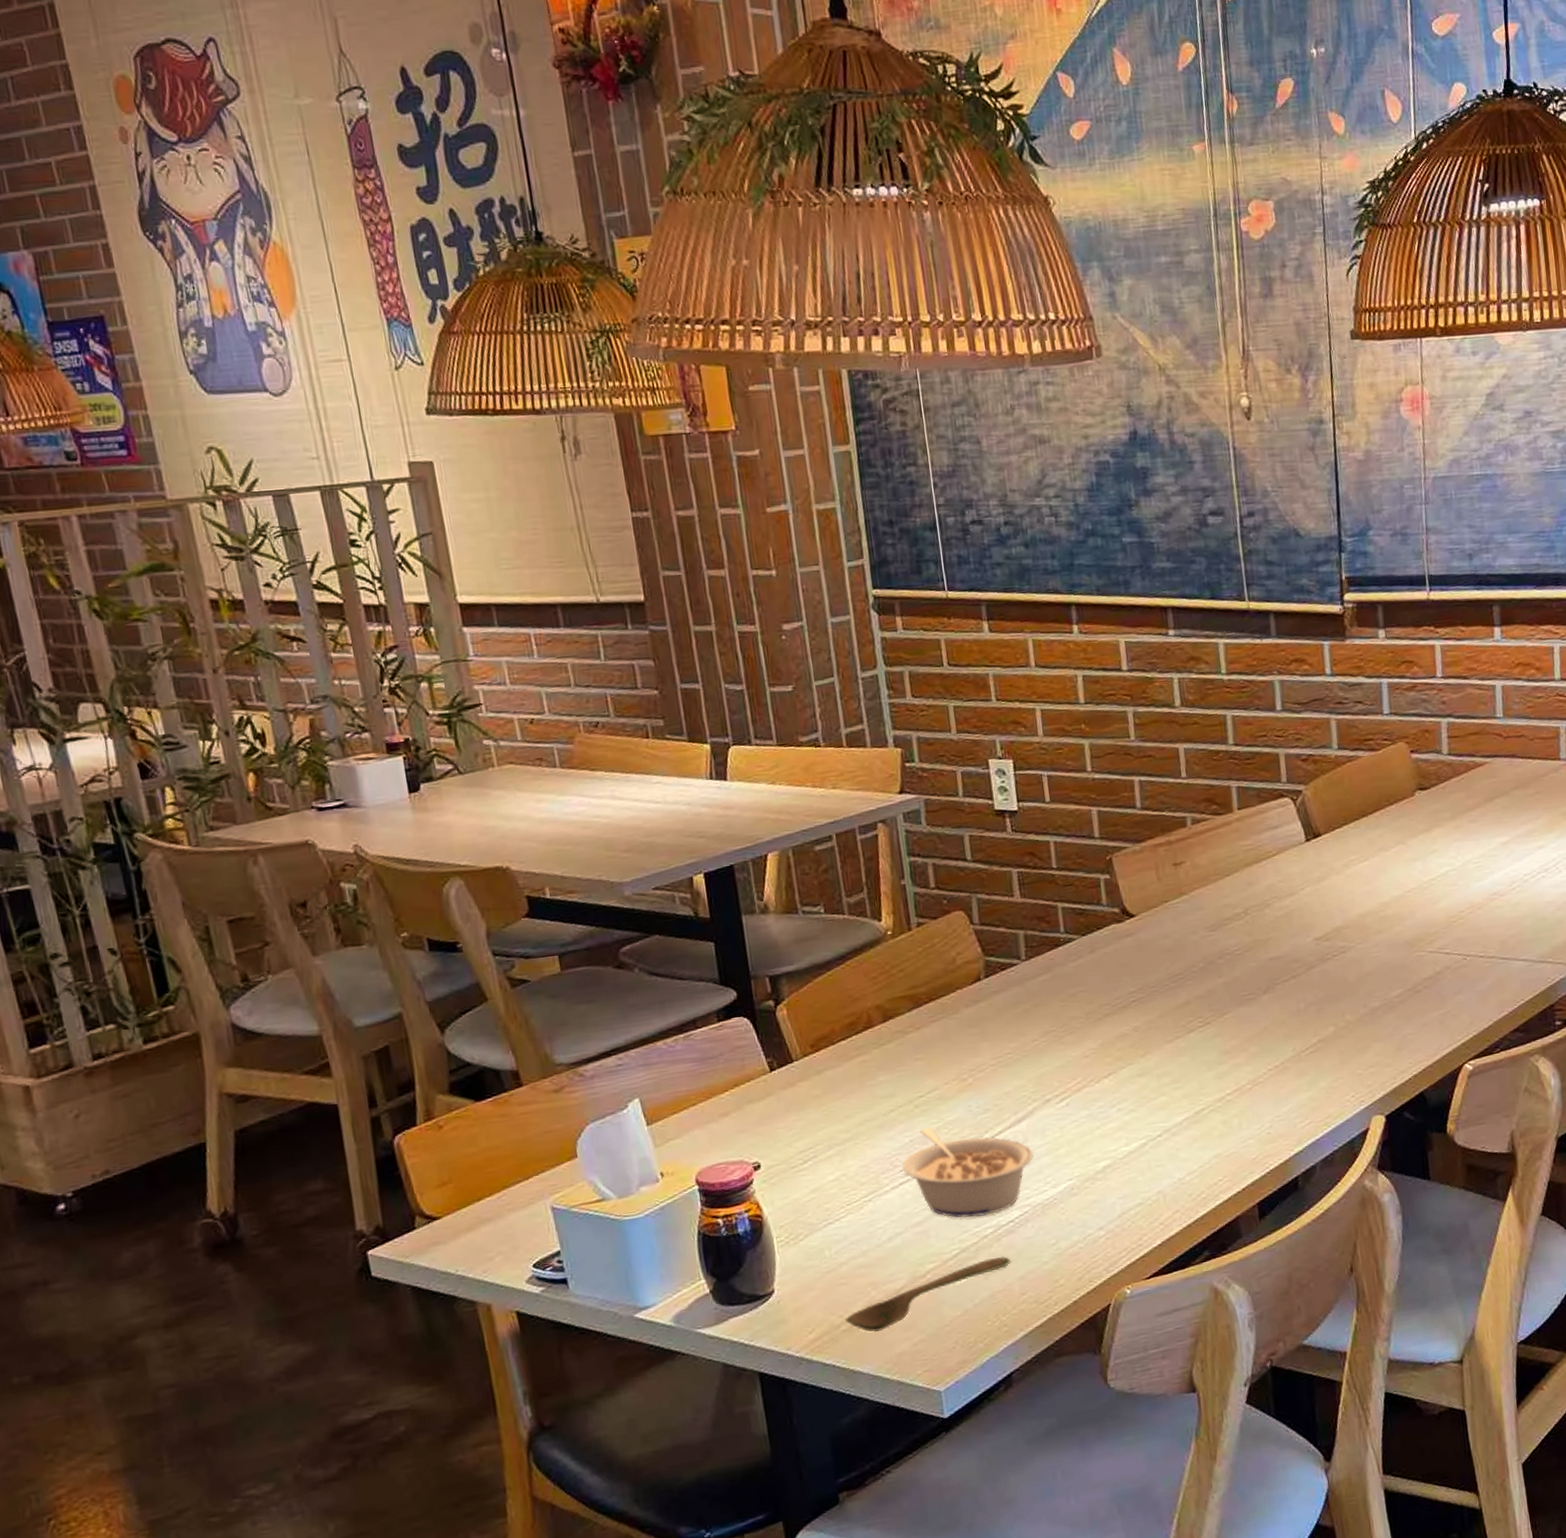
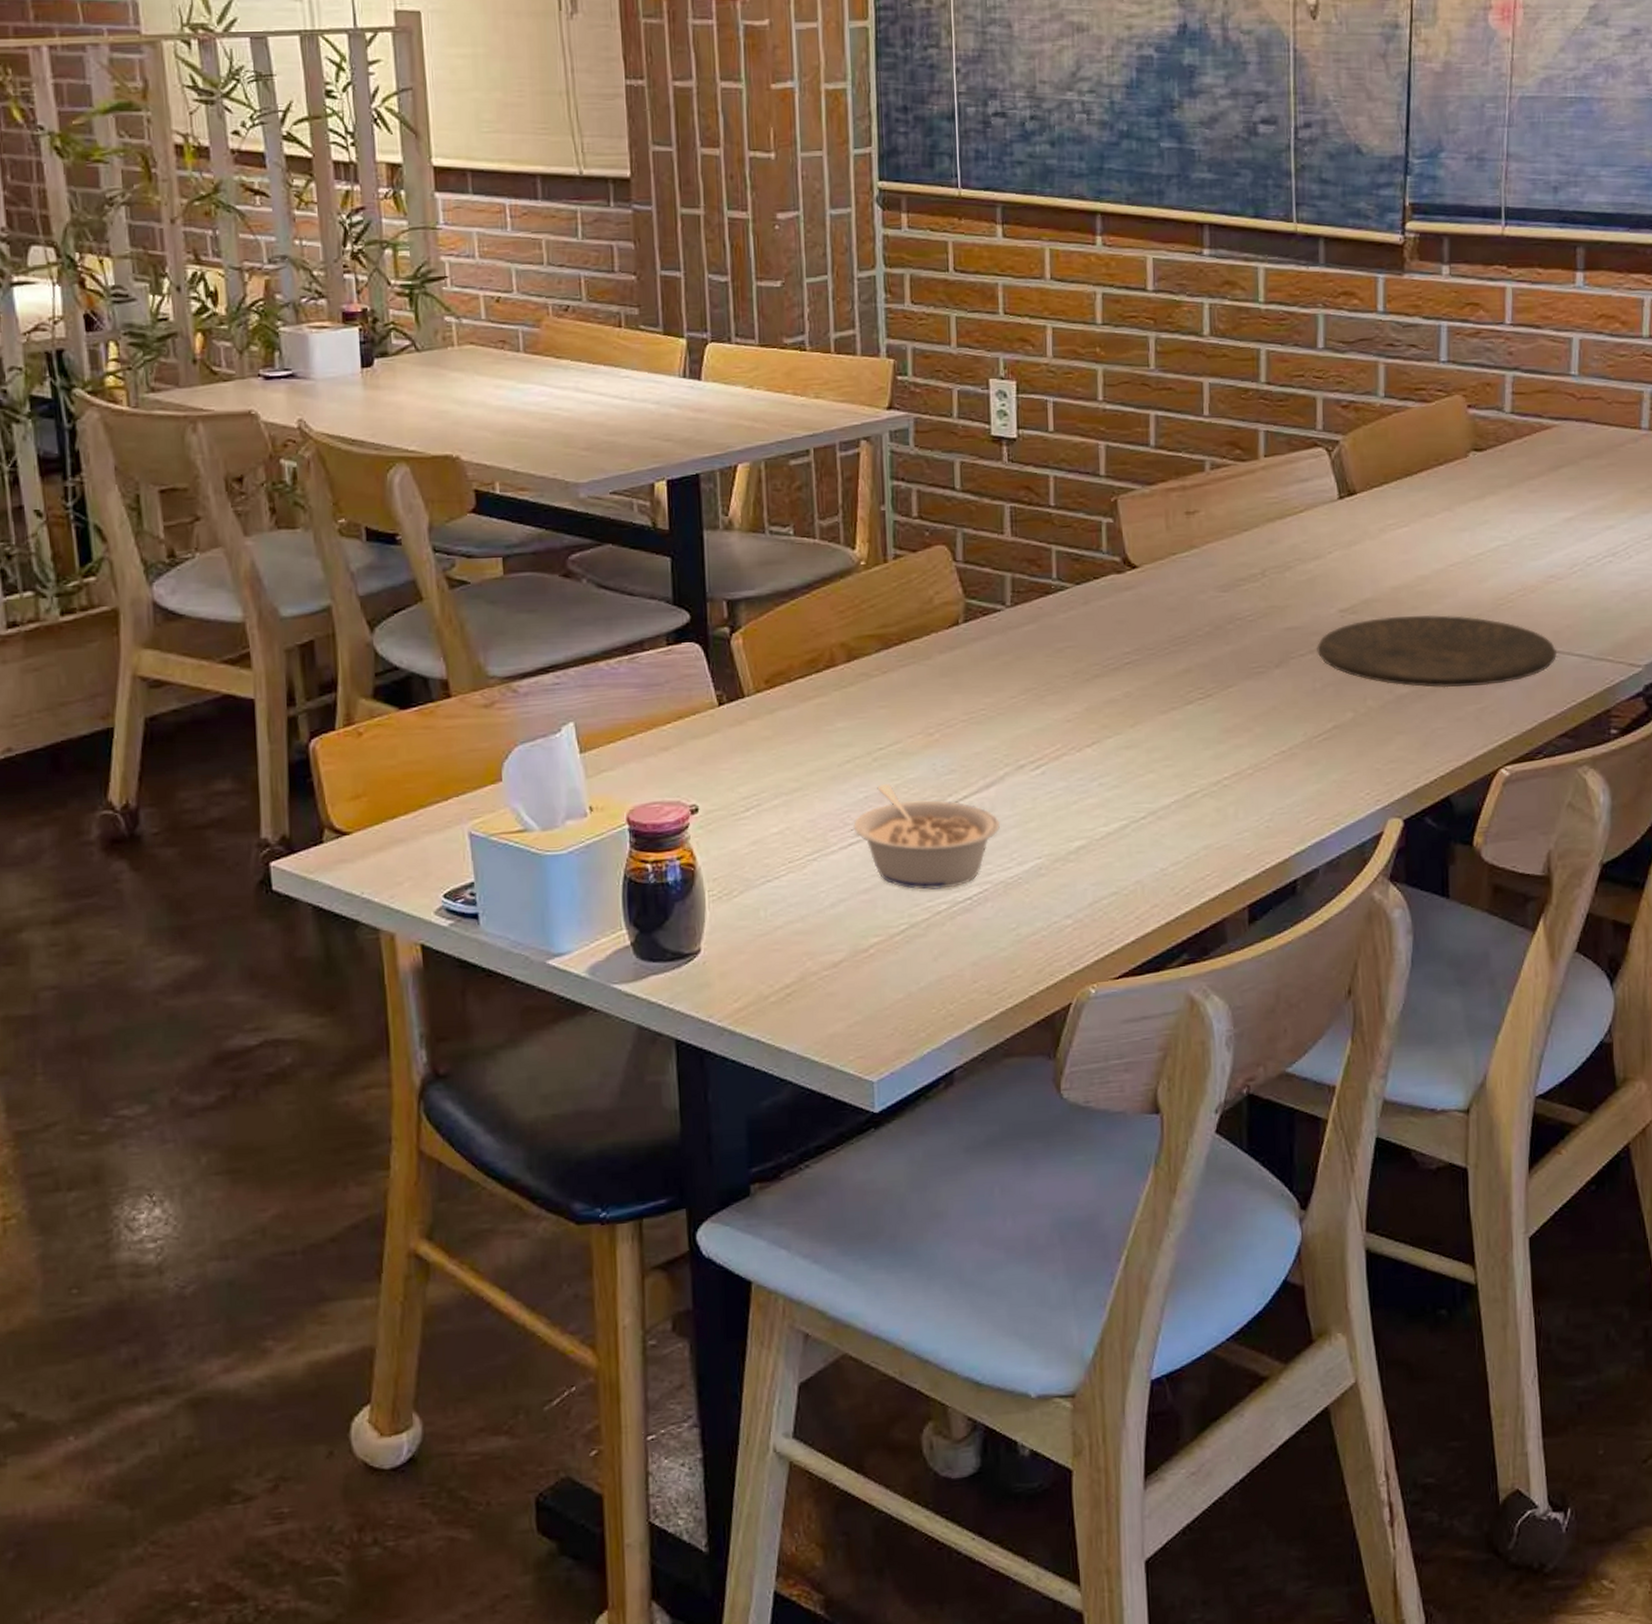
spoon: present [845,1256,1011,1333] -> none [775,936,964,1008]
plate: none [1298,934,1505,1000] -> present [1317,614,1558,688]

